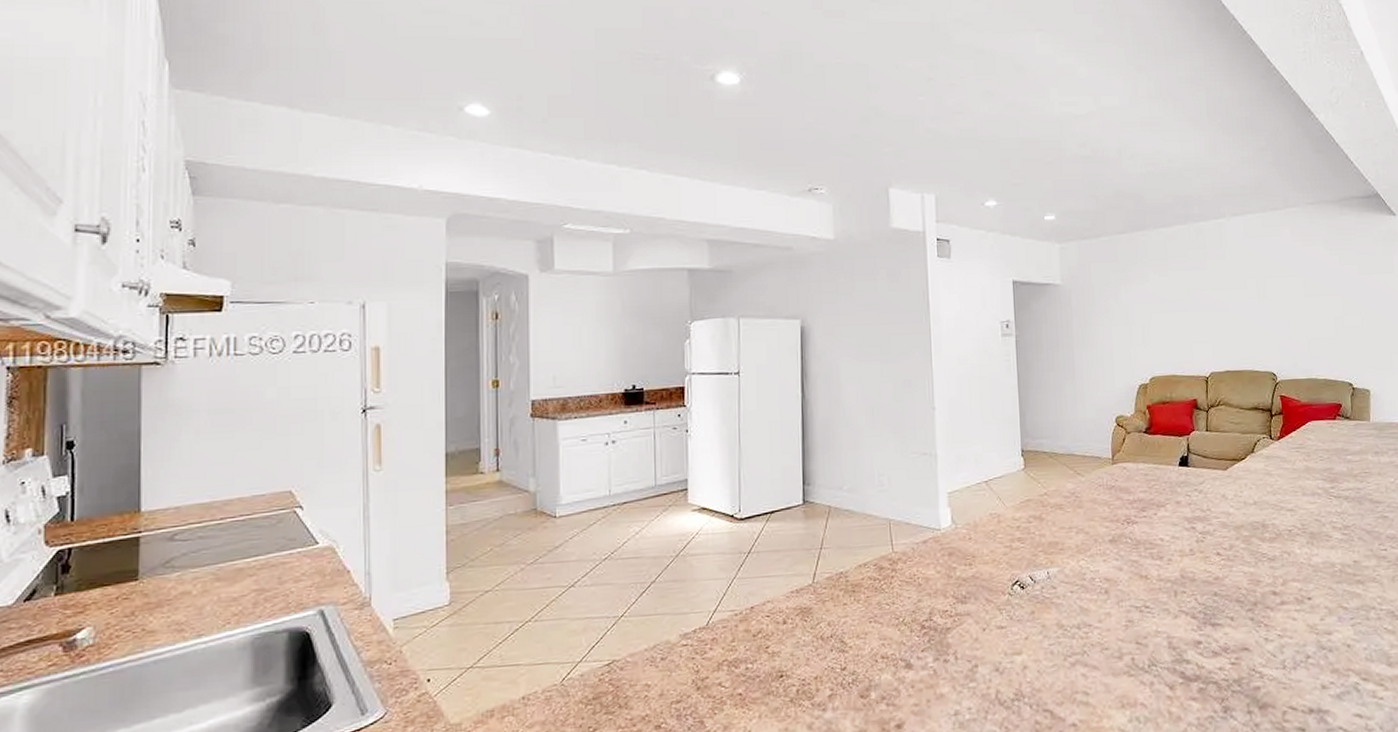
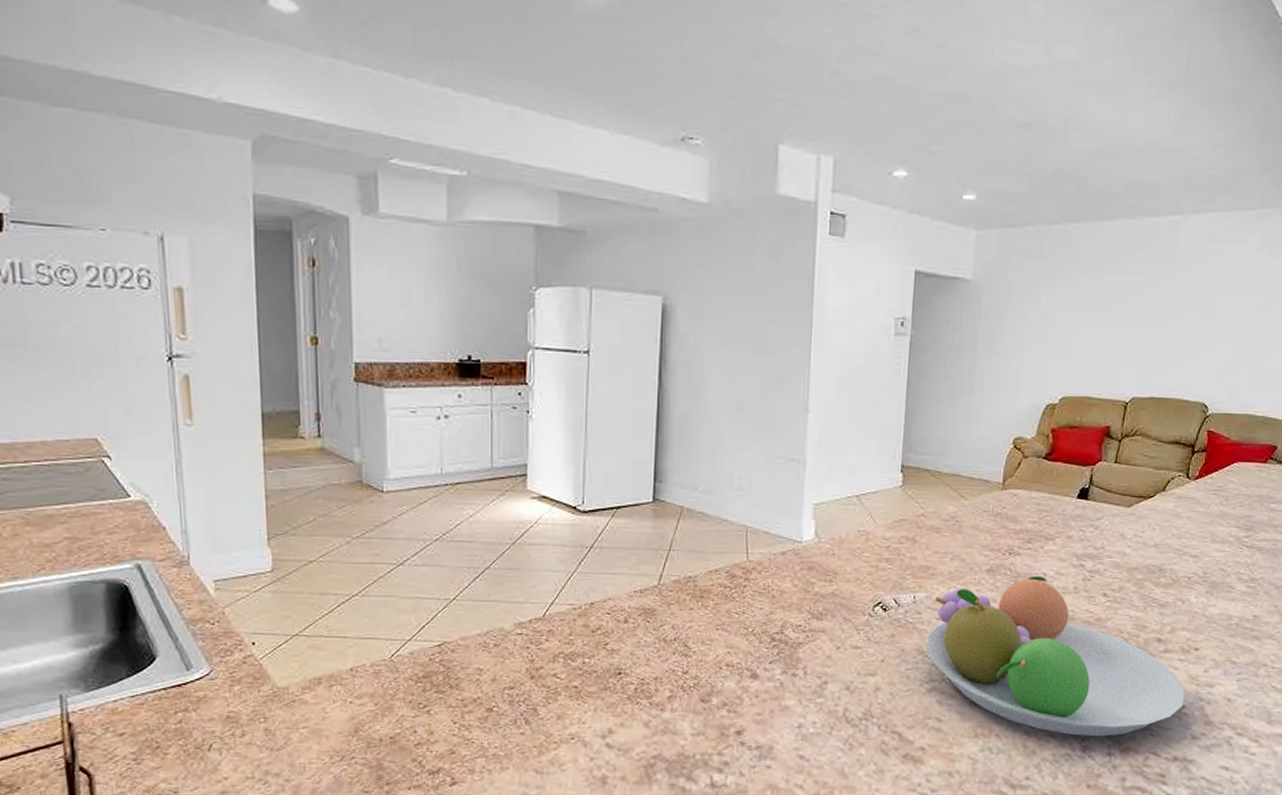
fruit bowl: none [1064,541,1309,697] -> present [925,575,1186,737]

